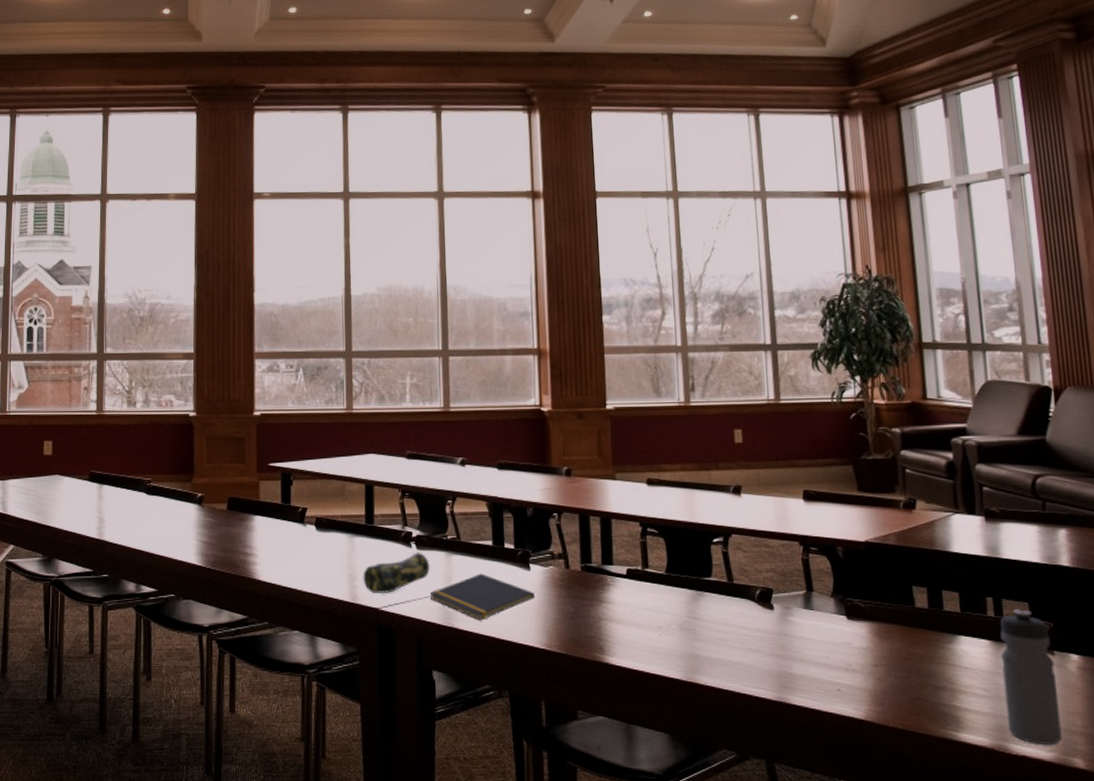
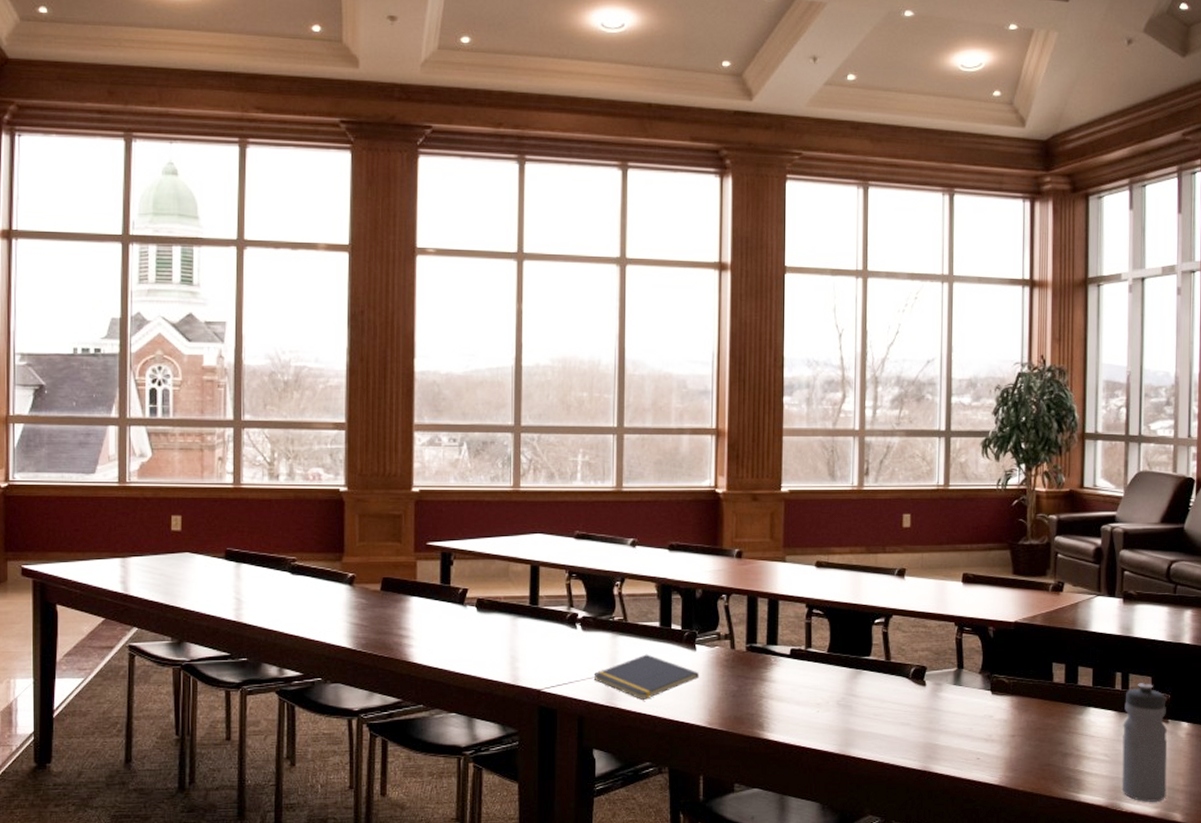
pencil case: present [363,551,430,595] -> none [525,632,595,676]

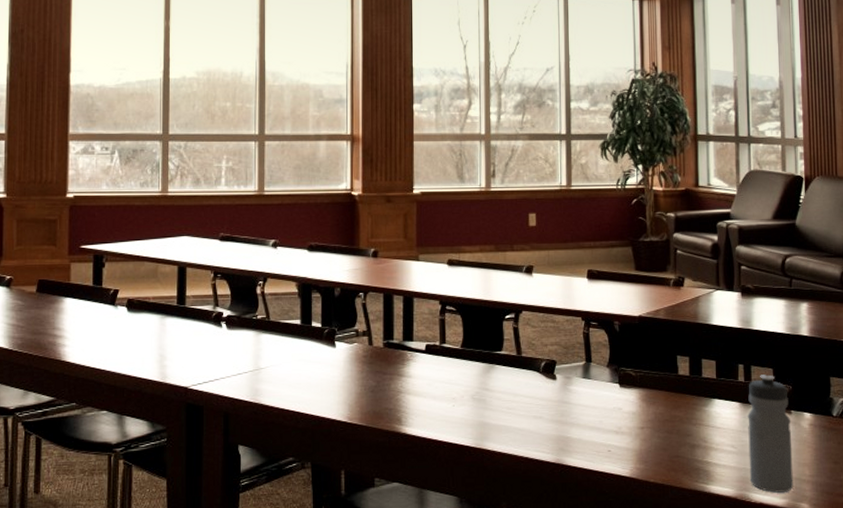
notepad: present [593,654,699,701] -> none [238,351,339,397]

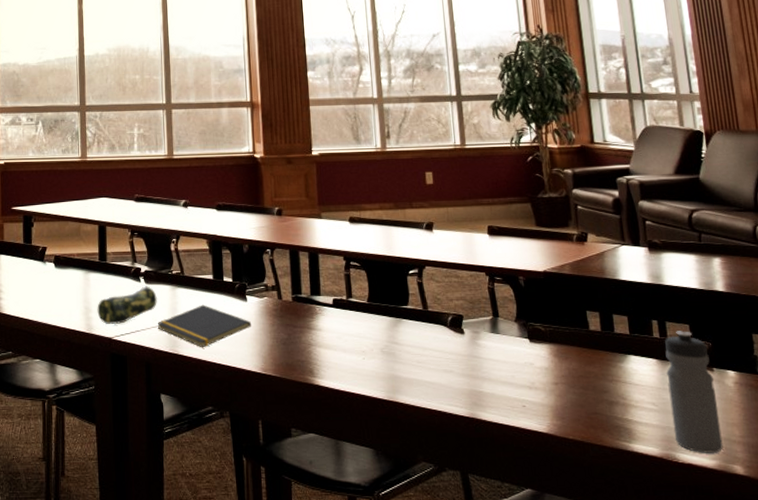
pencil case: none [173,330,239,373] -> present [97,285,157,325]
notepad: none [238,351,339,397] -> present [157,304,251,348]

